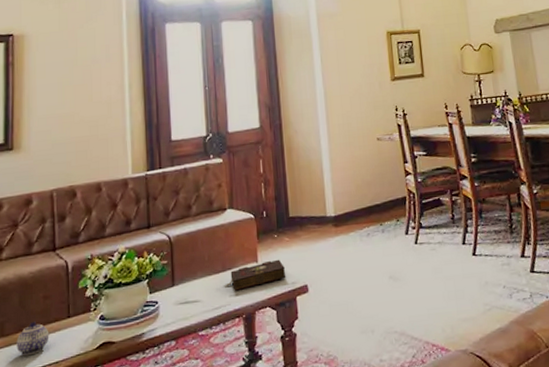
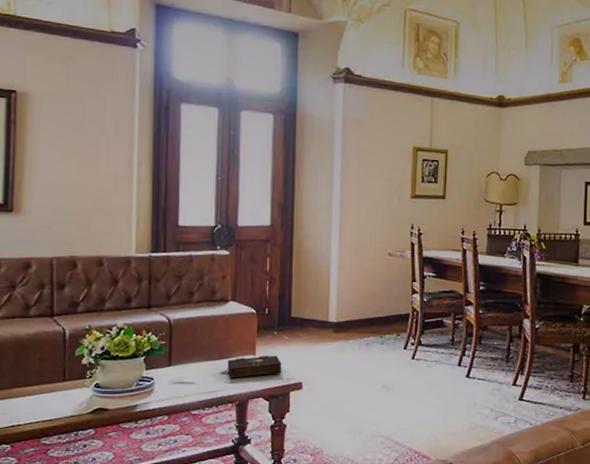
teapot: present [16,321,49,356] -> none [11,380,44,411]

